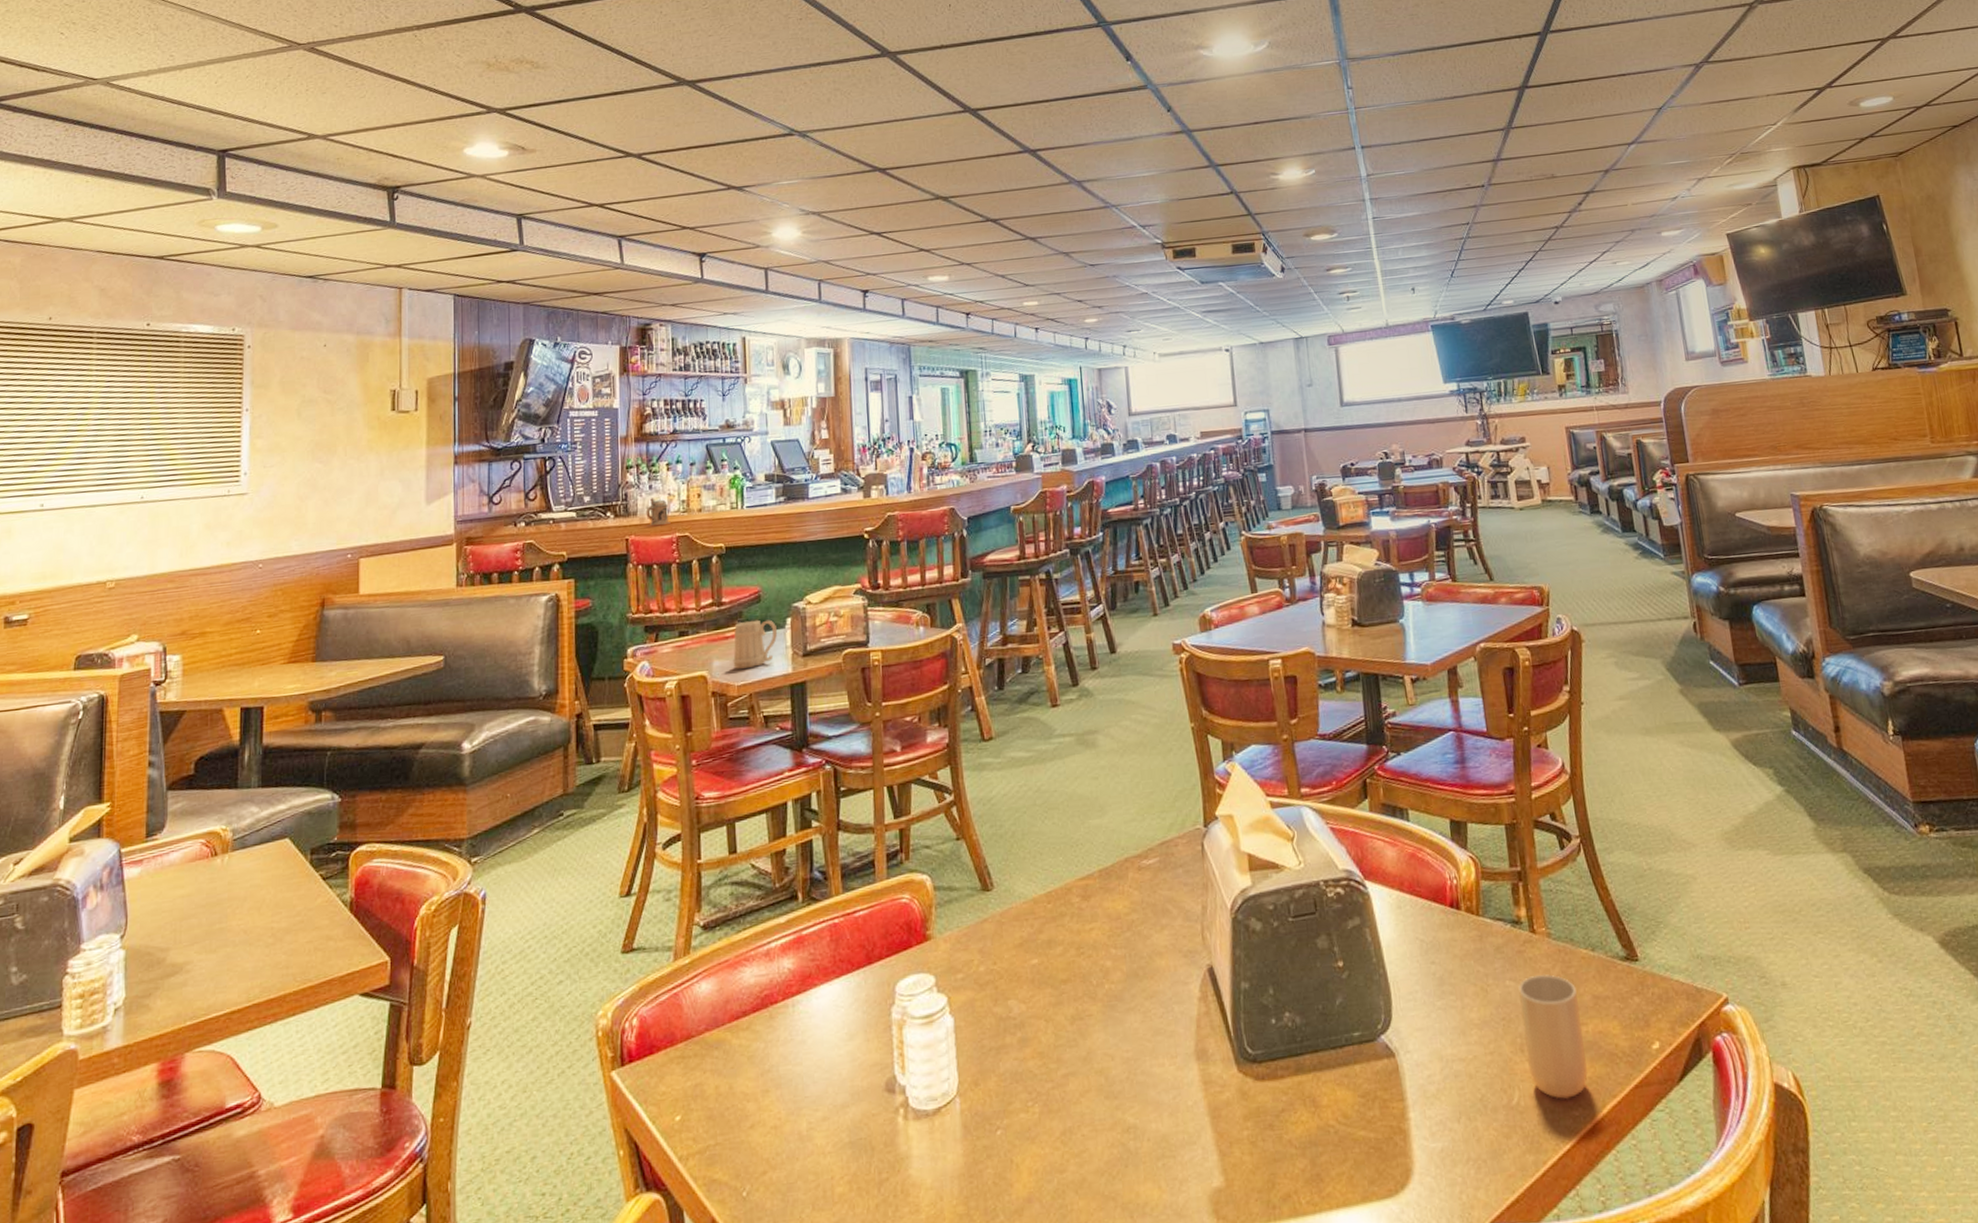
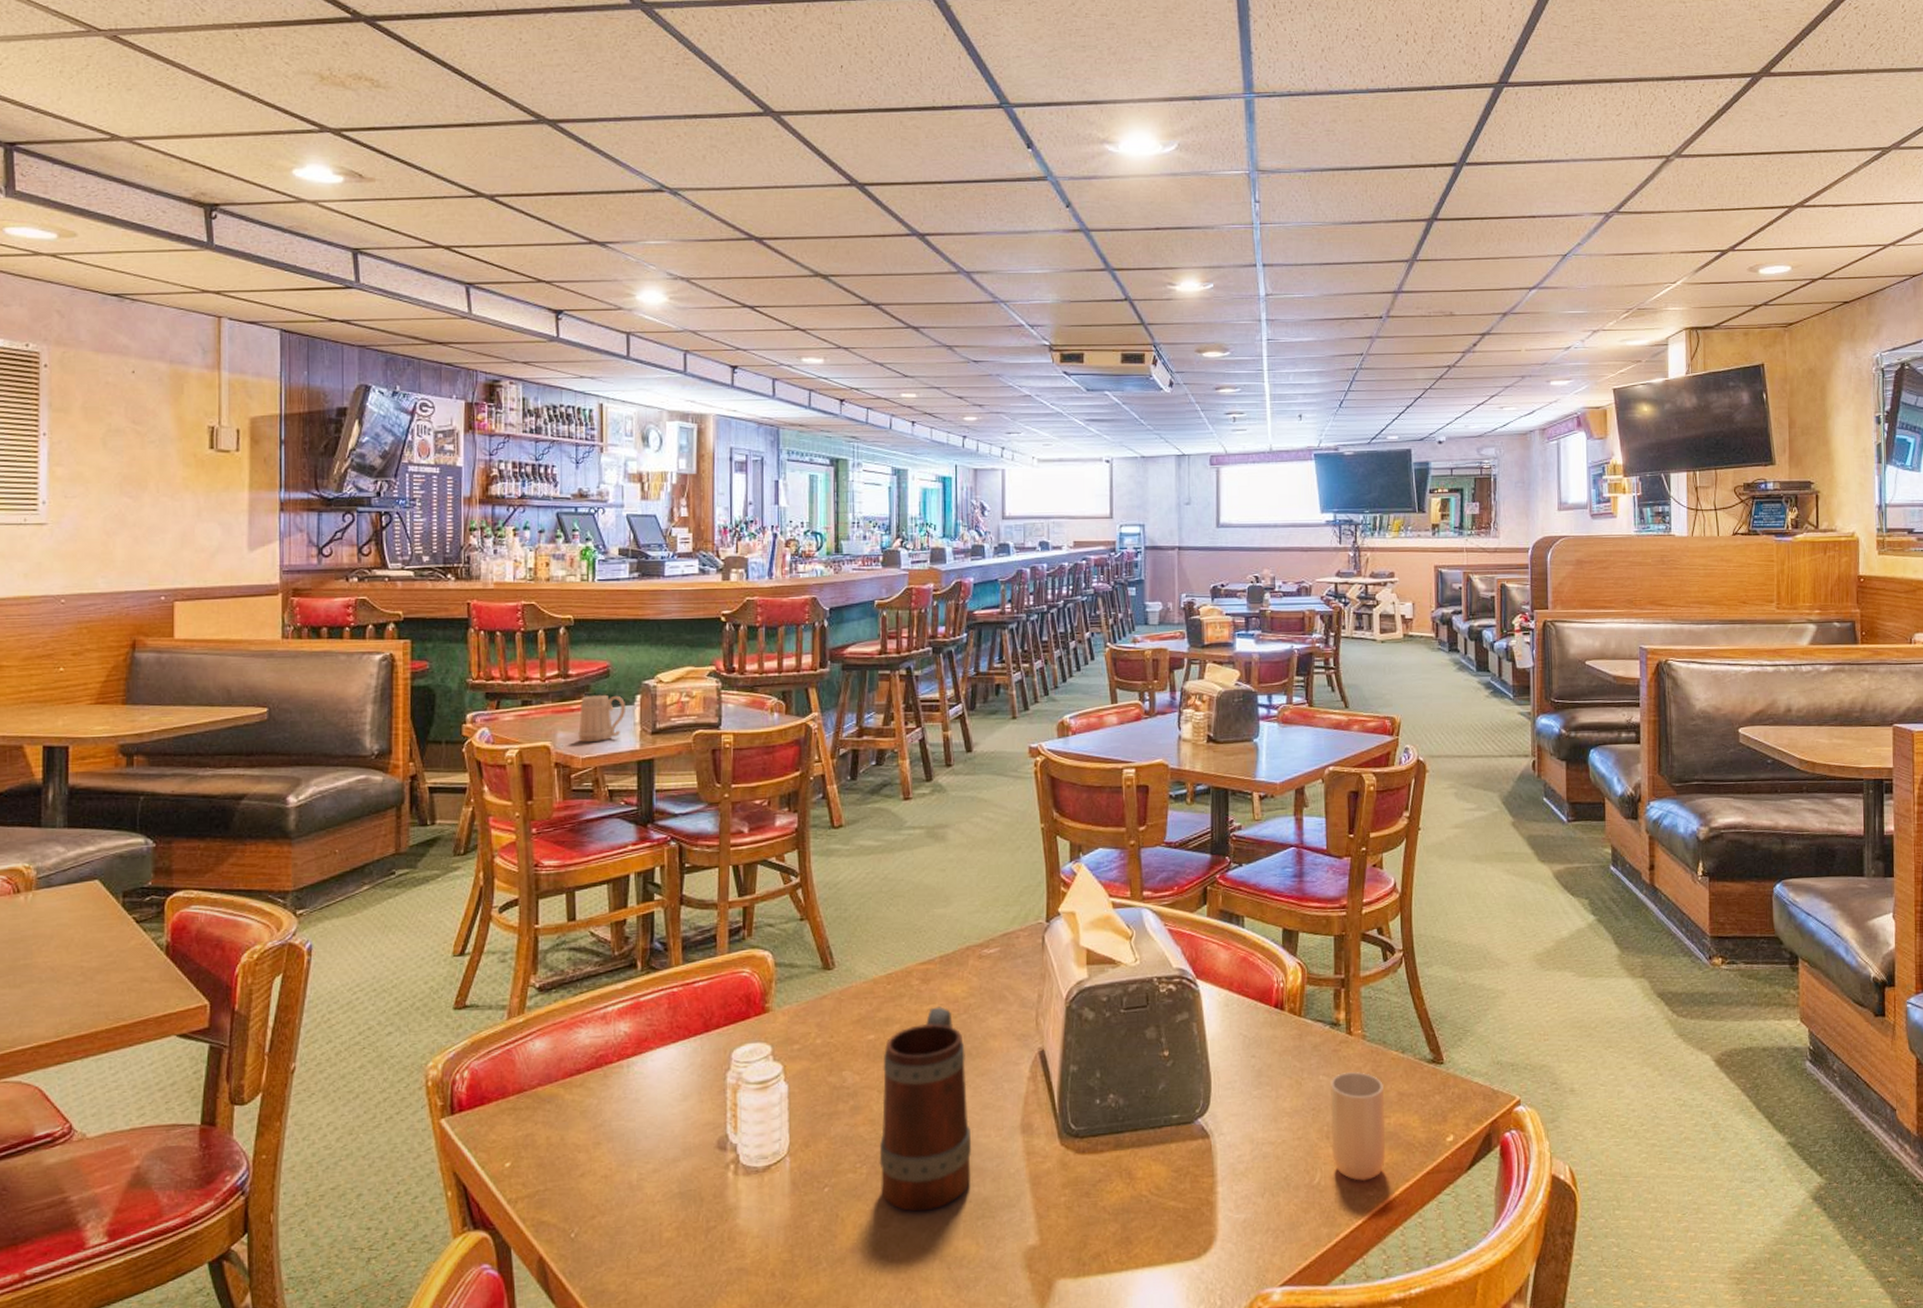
beer mug: present [645,498,671,526] -> none [489,563,516,591]
beer mug: none [1048,924,1148,1154] -> present [879,1006,971,1212]

